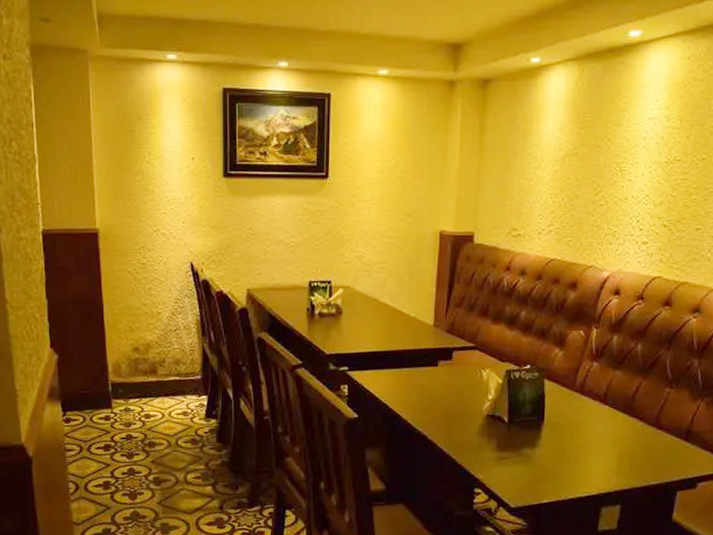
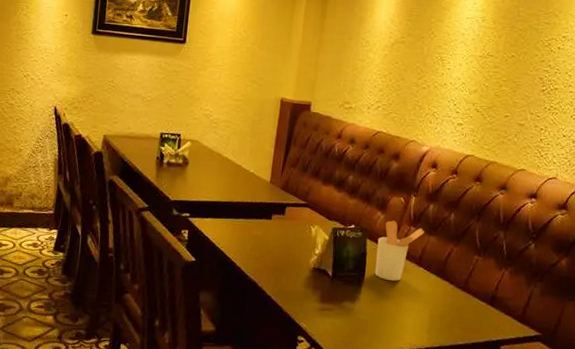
utensil holder: none [555,357,609,423] -> present [374,220,425,282]

